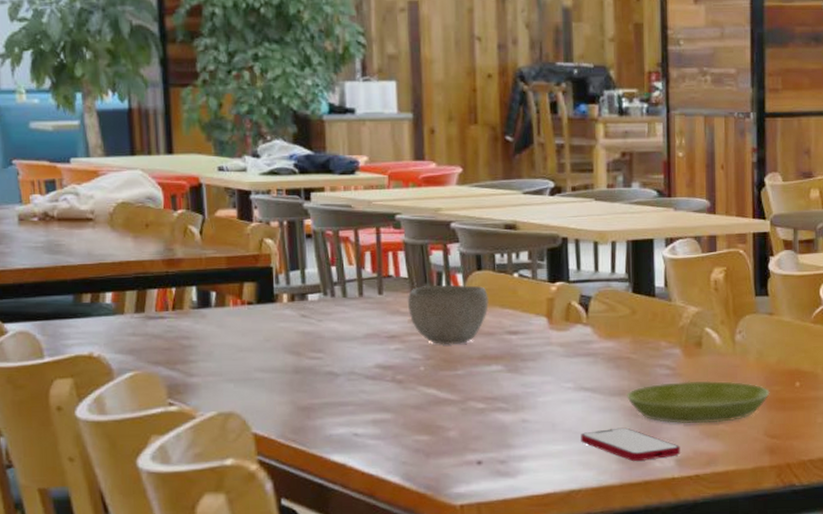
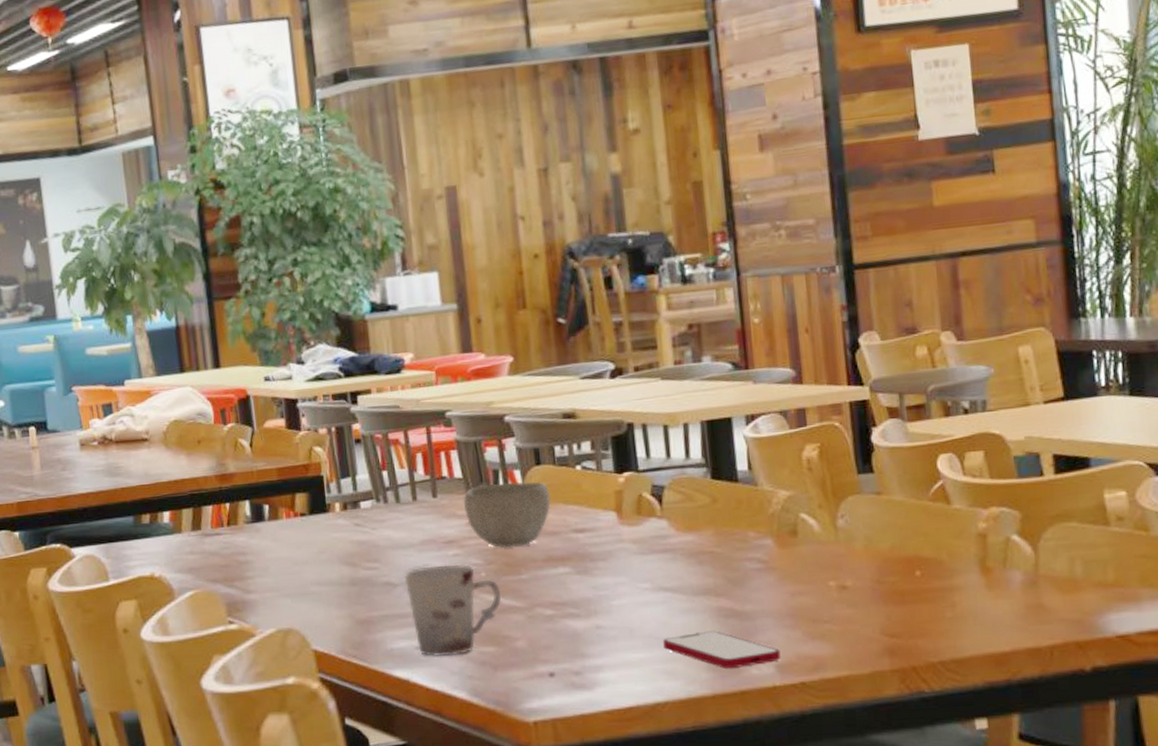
cup: none [346,358,438,443] -> present [403,564,502,657]
saucer: present [627,380,770,424] -> none [713,573,885,625]

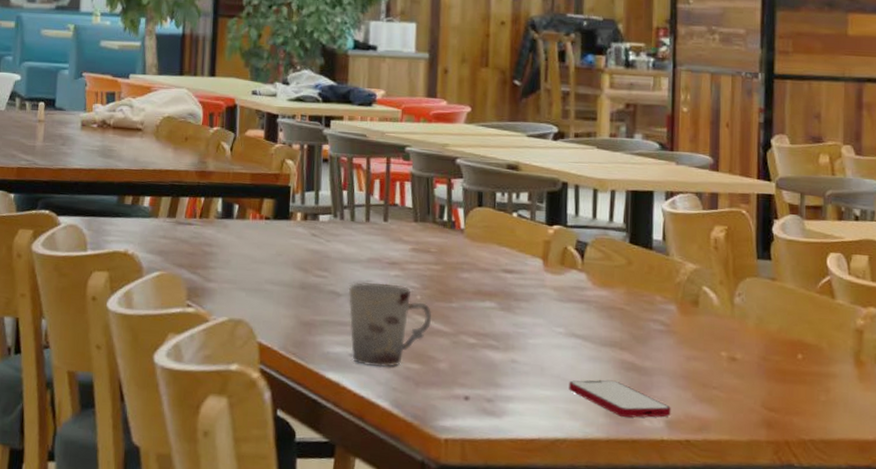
bowl: present [464,481,551,548] -> none [410,216,487,277]

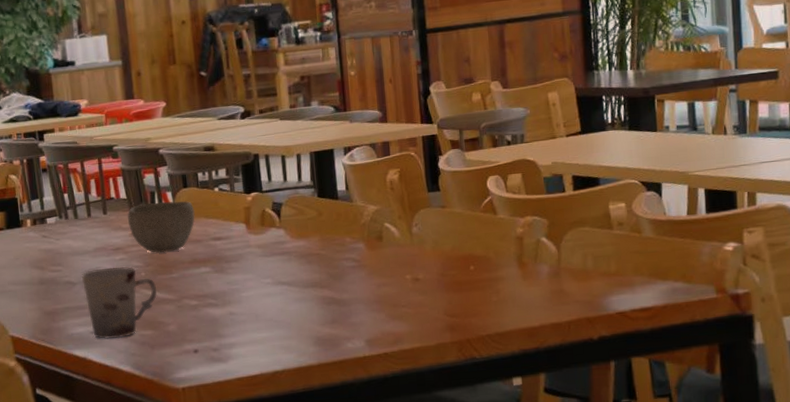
bowl: none [410,216,487,277] -> present [127,200,195,254]
smartphone: present [569,380,671,418] -> none [281,314,369,343]

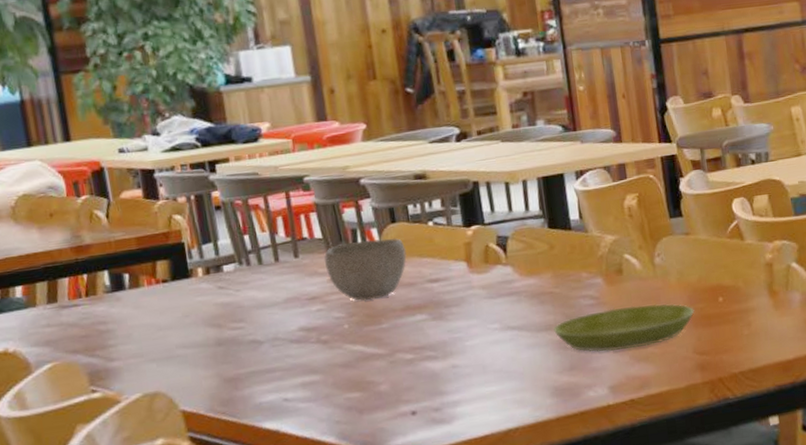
cup: present [81,267,157,339] -> none [269,318,364,406]
saucer: none [319,269,447,309] -> present [553,303,695,353]

